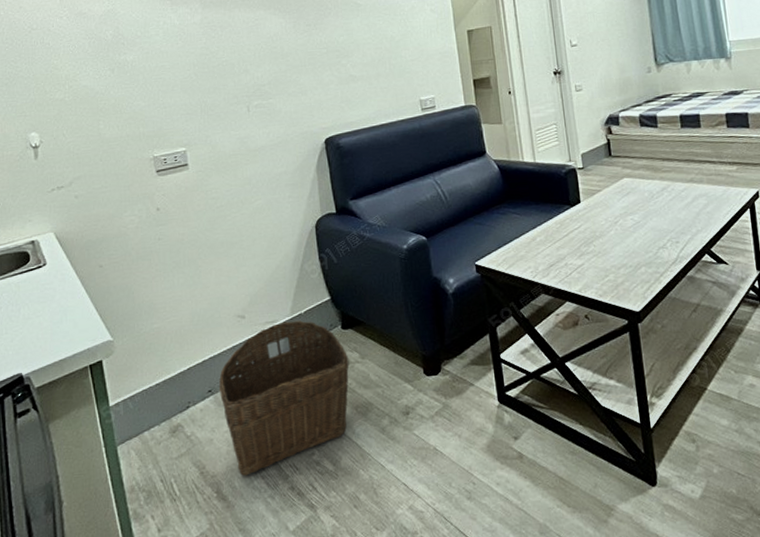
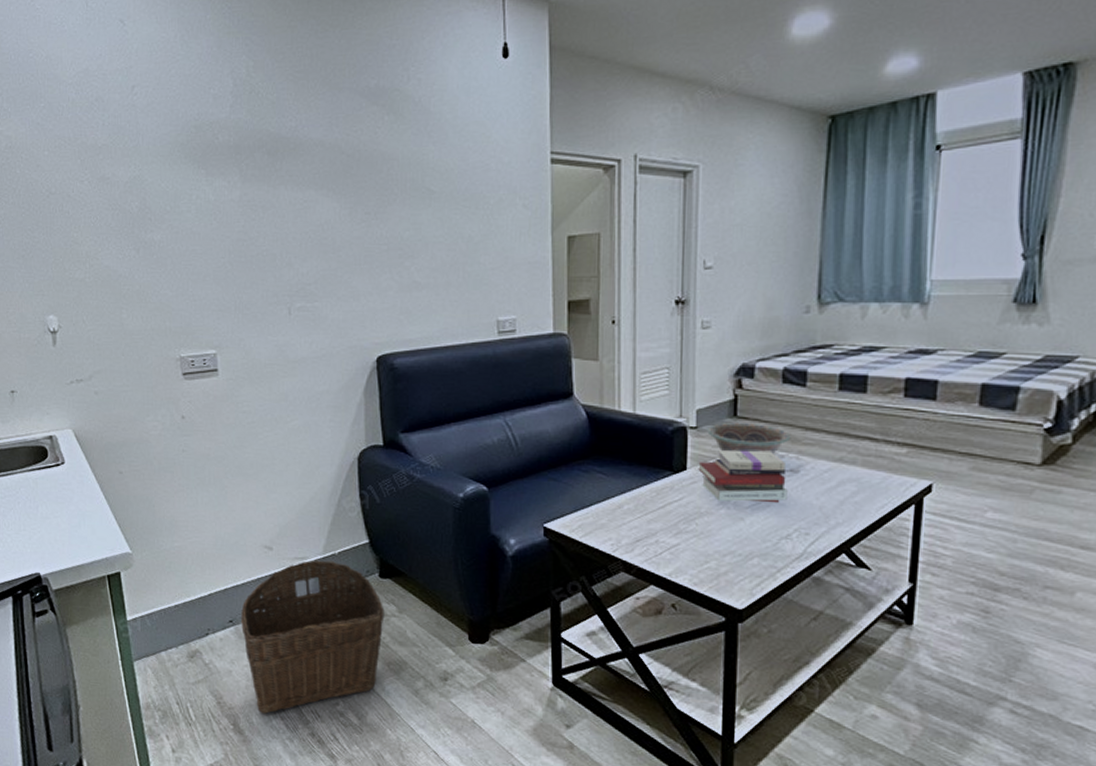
books: none [588,180,658,225] -> present [698,449,788,504]
decorative bowl: none [591,159,653,185] -> present [707,423,790,454]

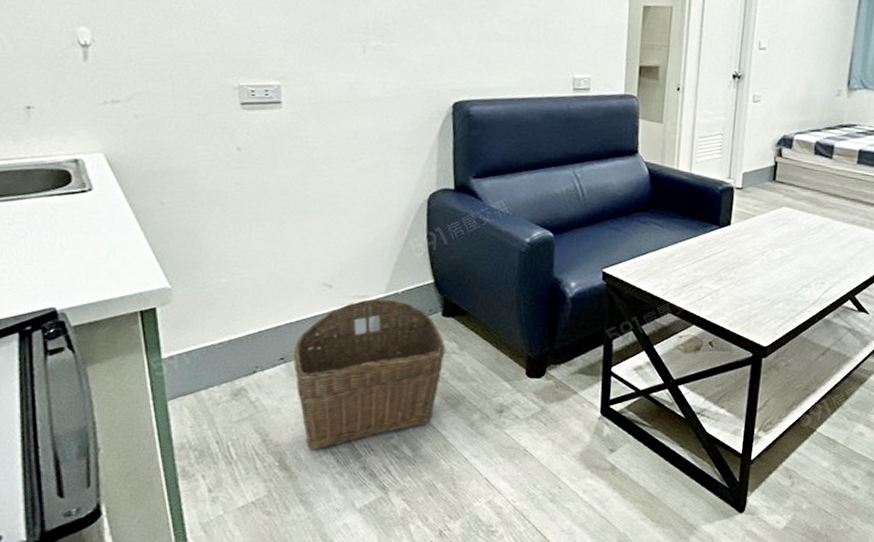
books: present [698,449,788,504] -> none [740,209,811,257]
decorative bowl: present [707,423,790,454] -> none [750,185,816,215]

